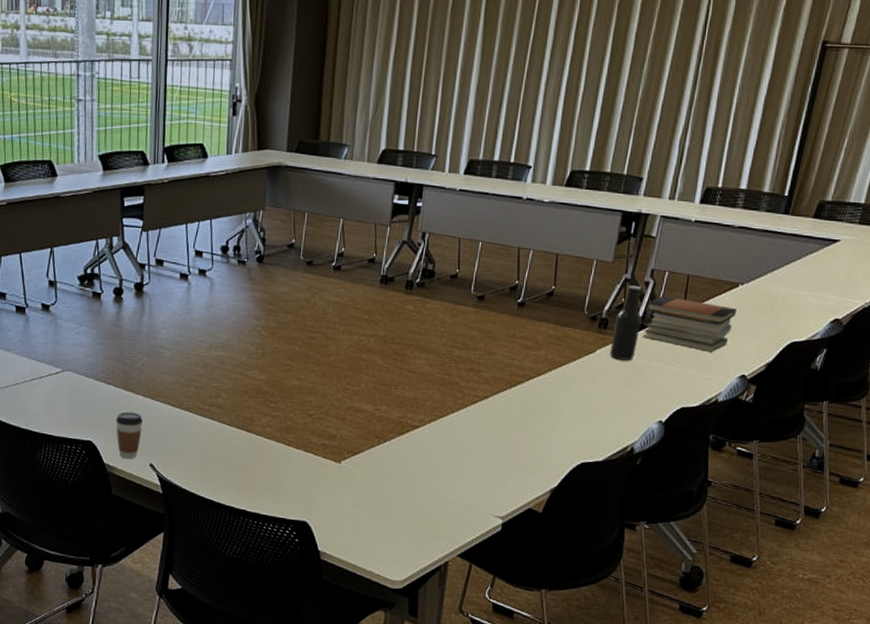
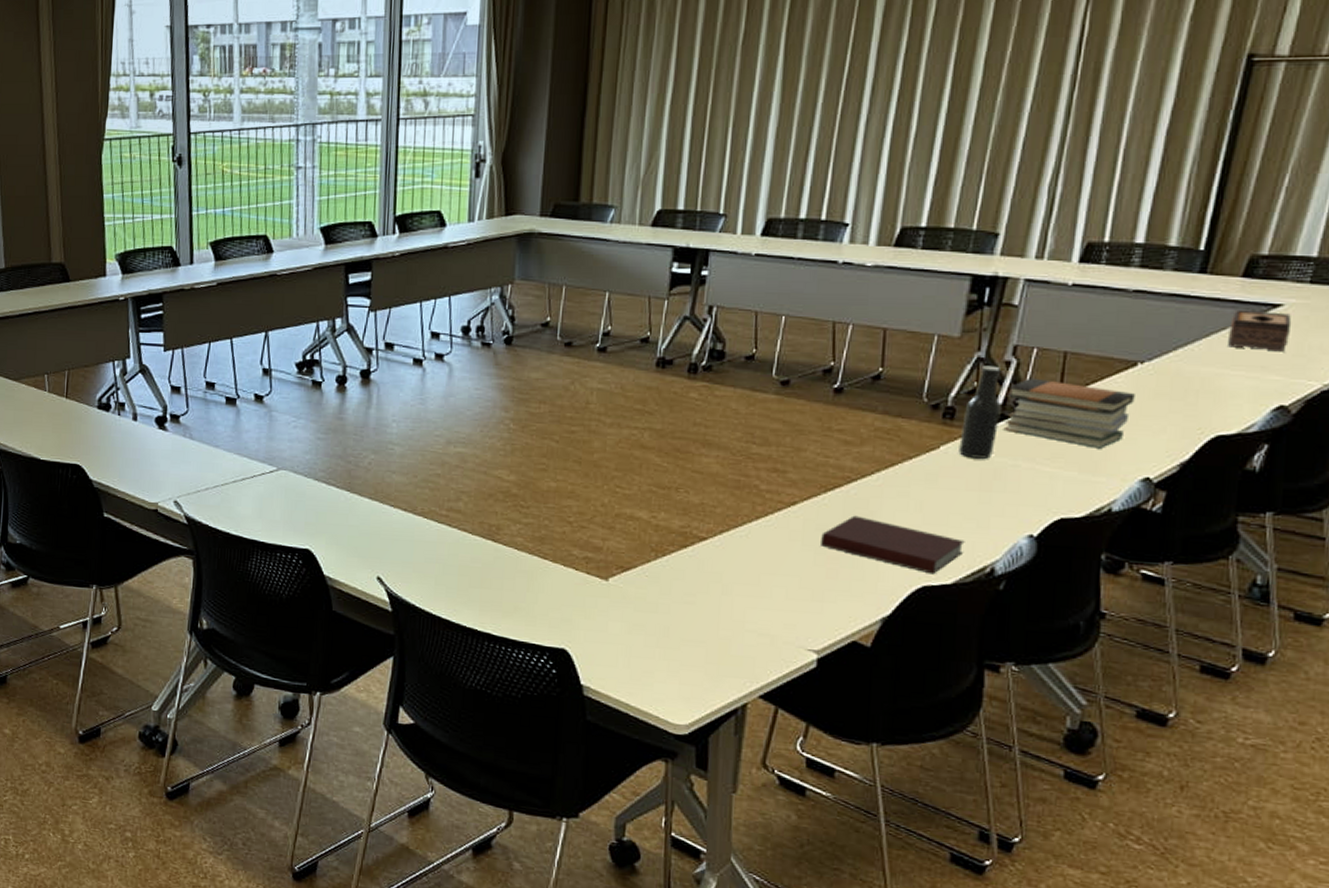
coffee cup: present [115,411,143,459] -> none [337,516,369,571]
notebook: none [506,406,613,453] -> present [821,515,965,574]
tissue box: none [802,243,846,277] -> present [1228,309,1292,352]

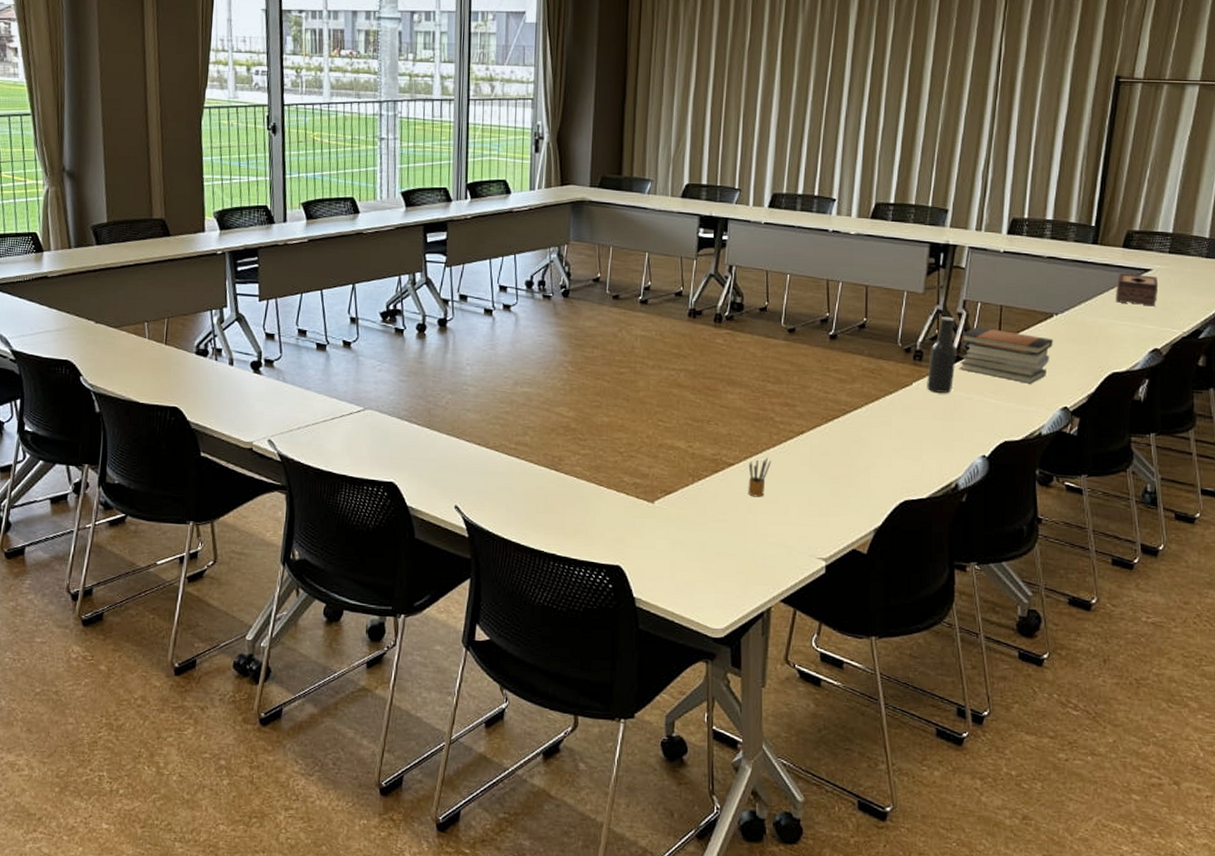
pencil box: none [723,531,754,578] -> present [748,457,771,497]
notebook: present [821,515,965,574] -> none [825,442,935,490]

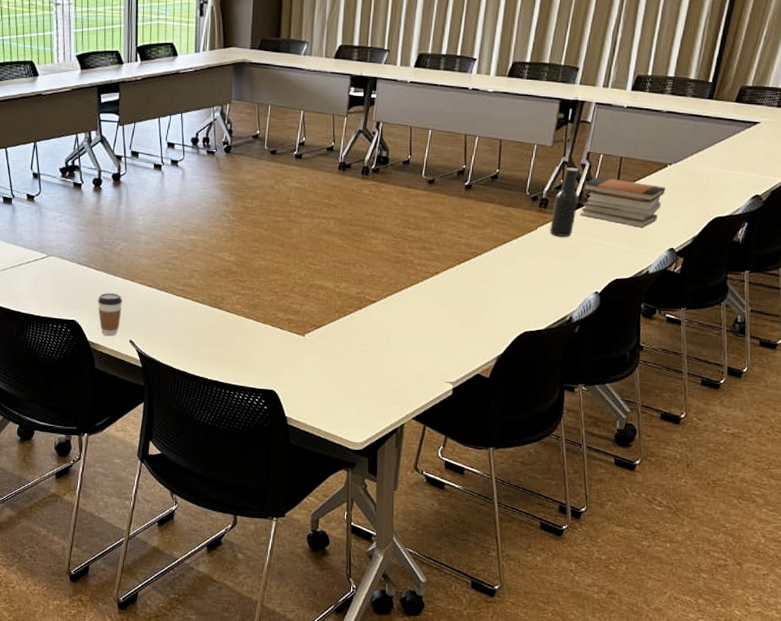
coffee cup: none [418,451,447,501] -> present [97,293,122,336]
pencil box: present [748,457,771,497] -> none [387,295,409,330]
tissue box: present [1116,273,1159,307] -> none [725,126,765,157]

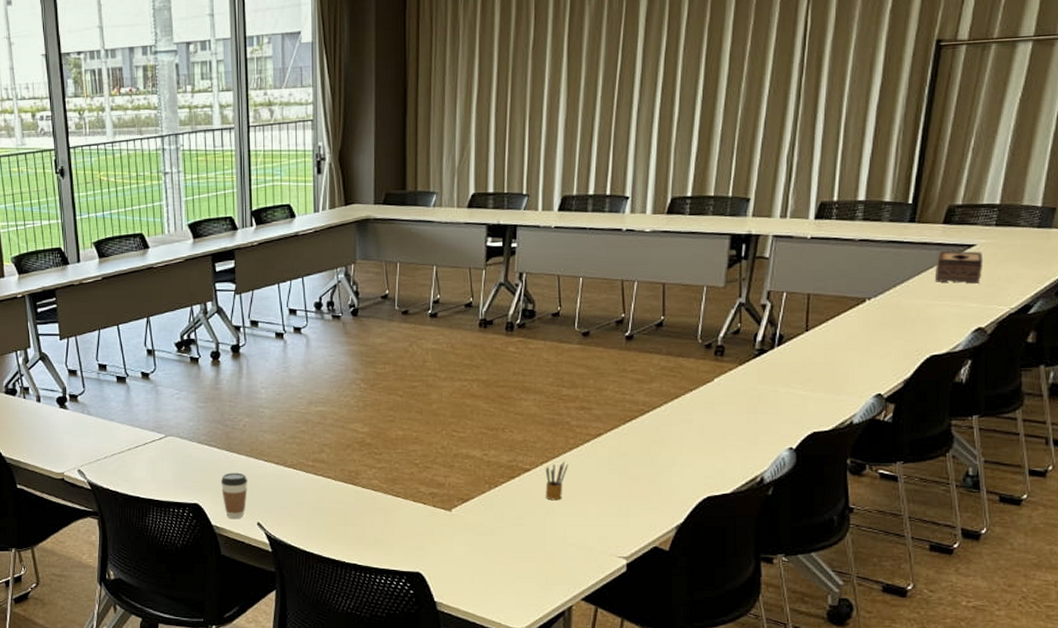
pencil box: none [387,295,409,330] -> present [545,461,568,501]
beer bottle: present [550,167,578,237] -> none [729,309,761,387]
book stack: present [579,176,665,228] -> none [763,317,865,372]
tissue box: none [725,126,765,157] -> present [936,250,984,284]

